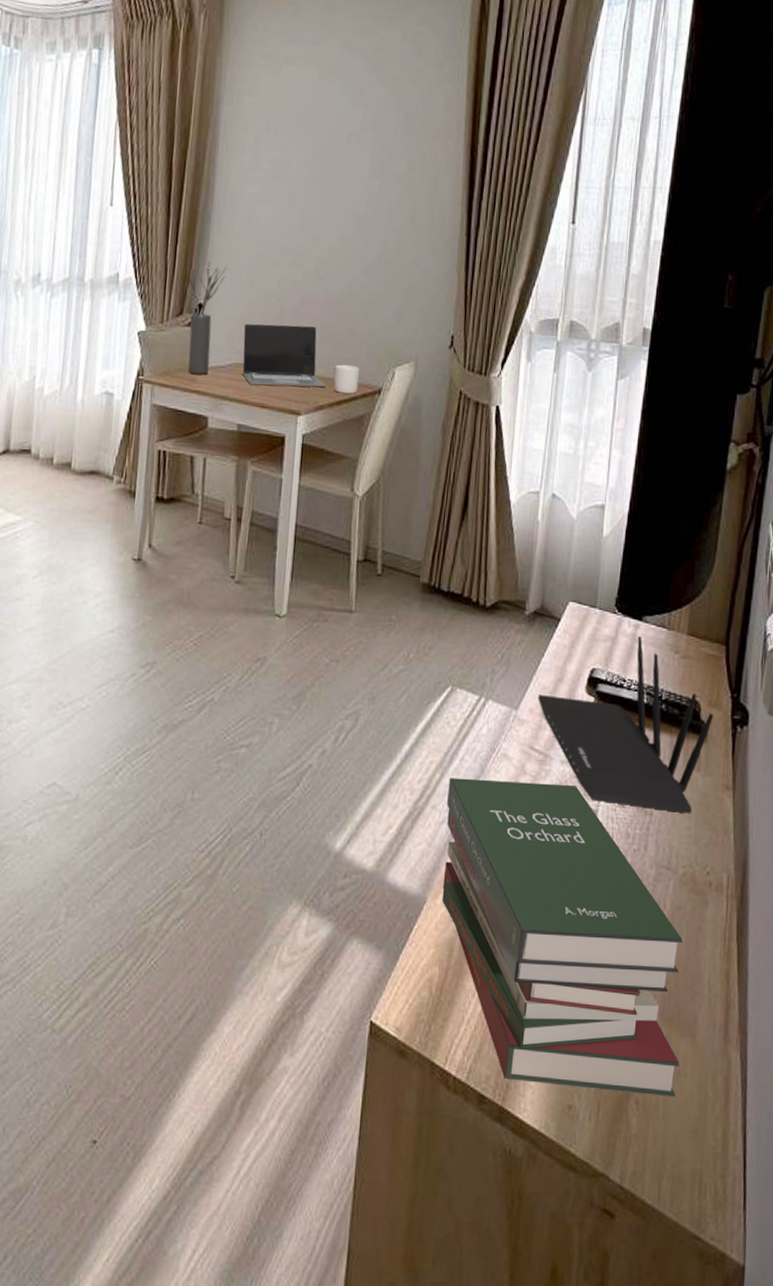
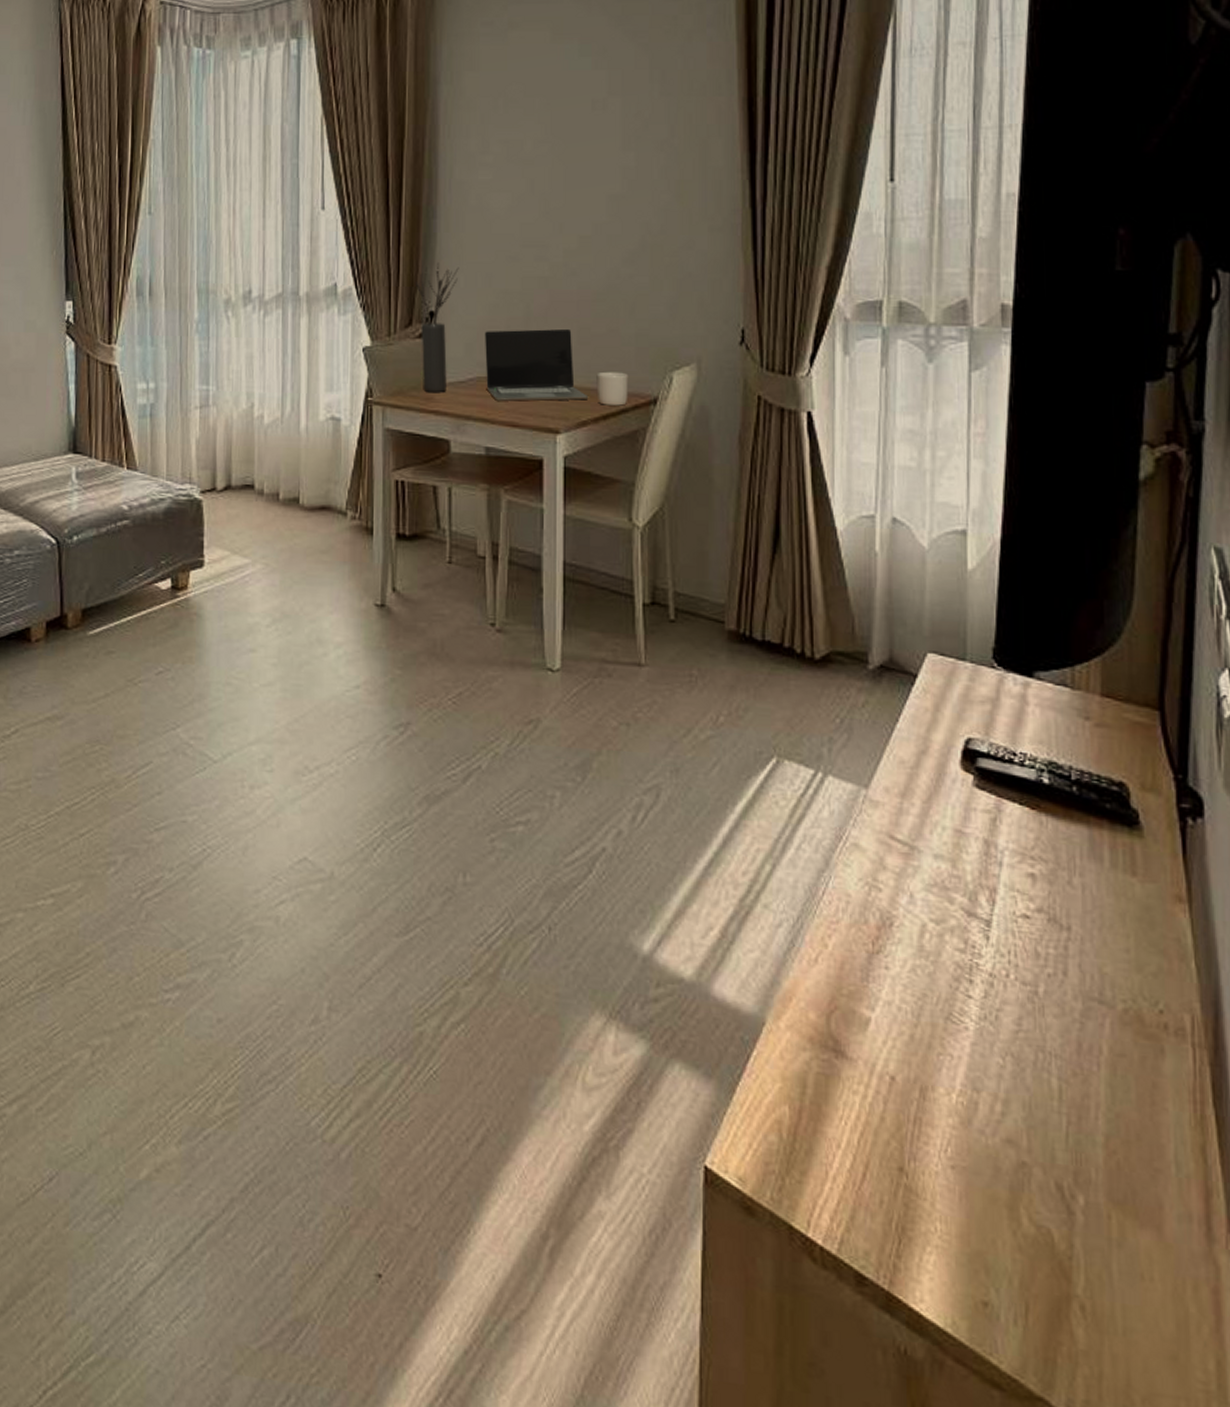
books: present [442,778,683,1098] -> none [783,870,1143,1309]
wifi router: present [538,635,714,814] -> none [895,696,1150,932]

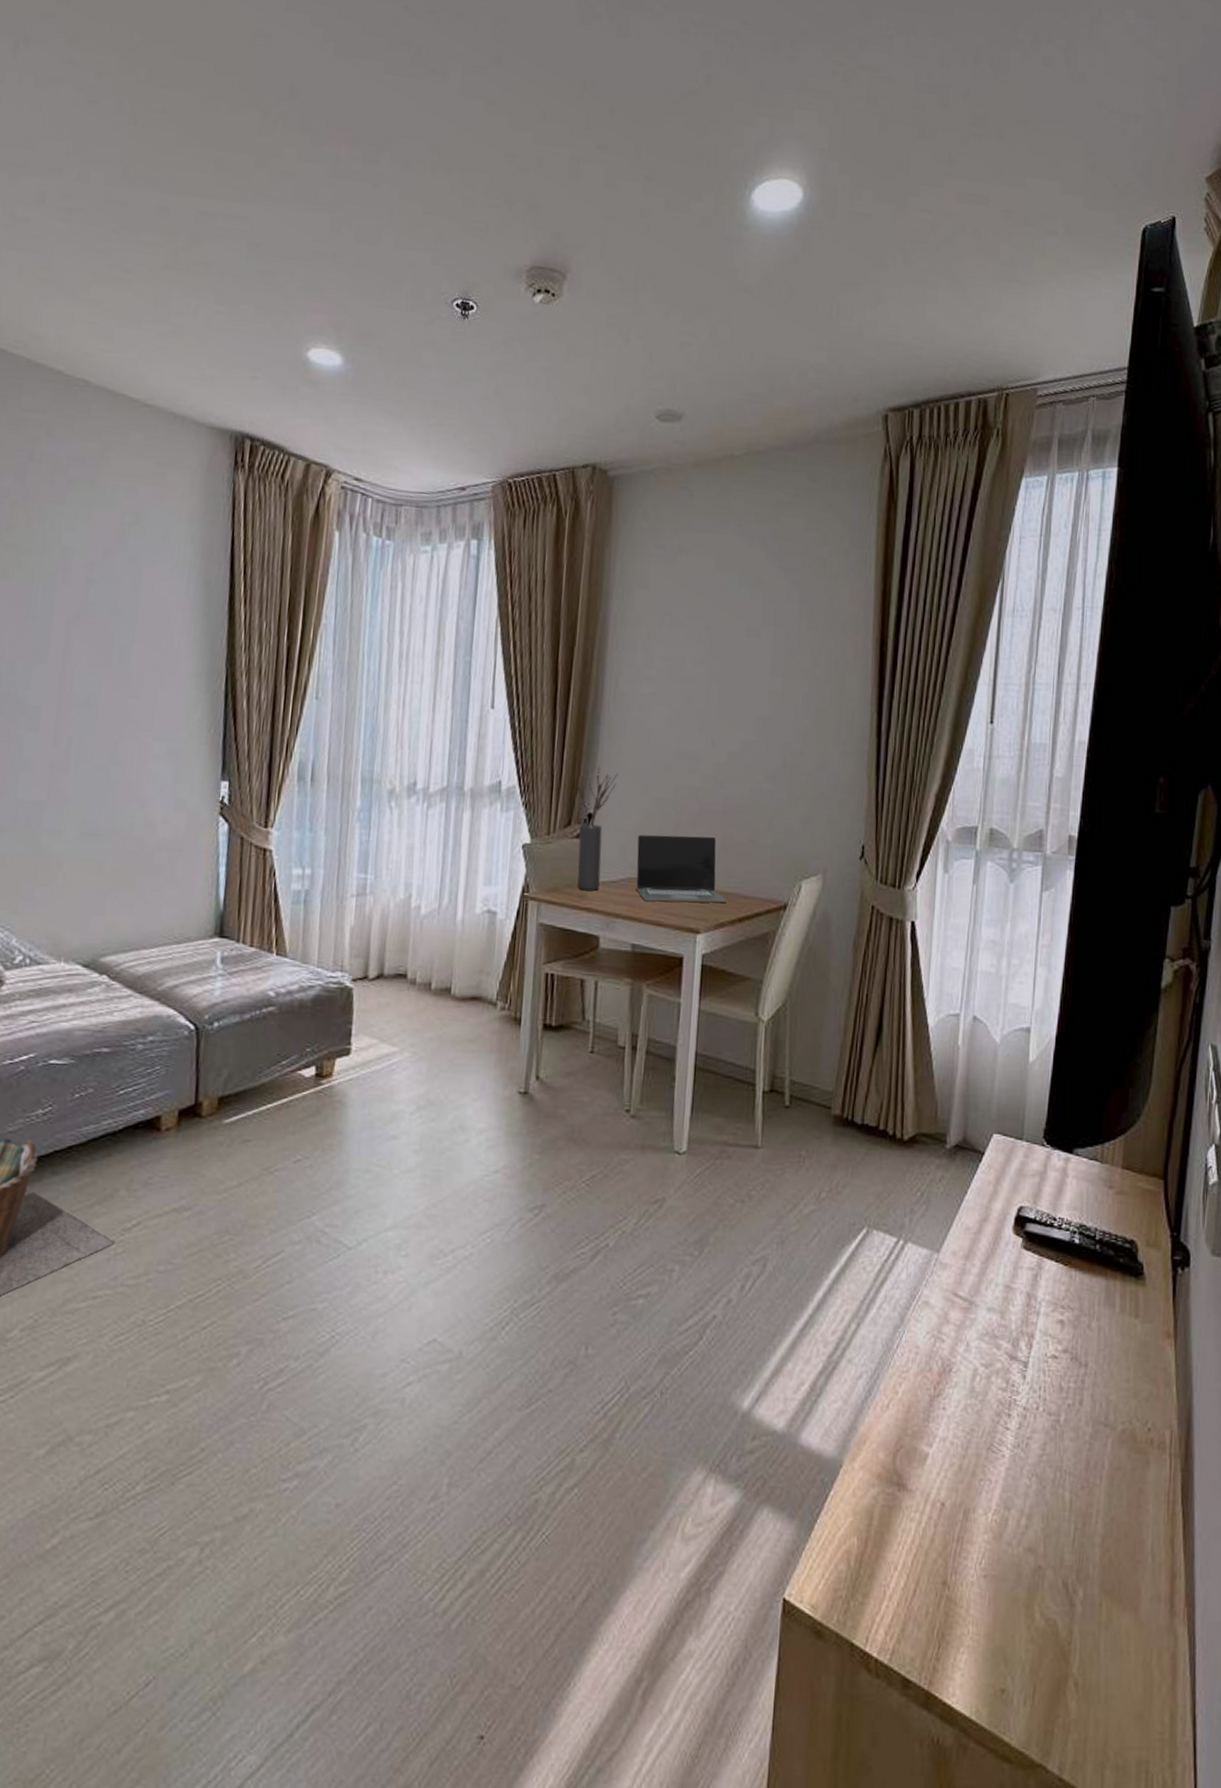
mug: present [596,371,628,406] -> none [734,878,764,910]

